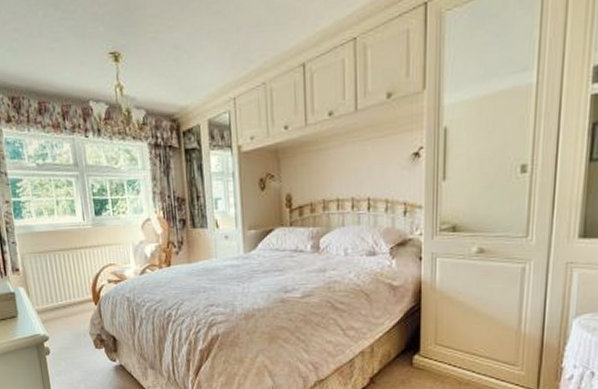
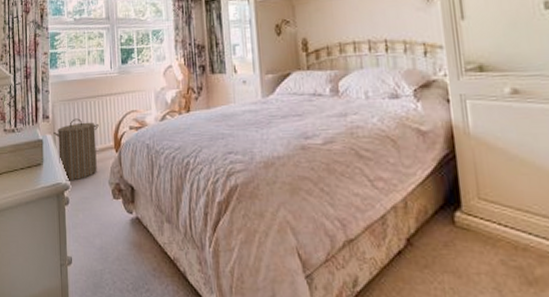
laundry hamper: none [25,271,77,333] -> present [53,118,99,181]

